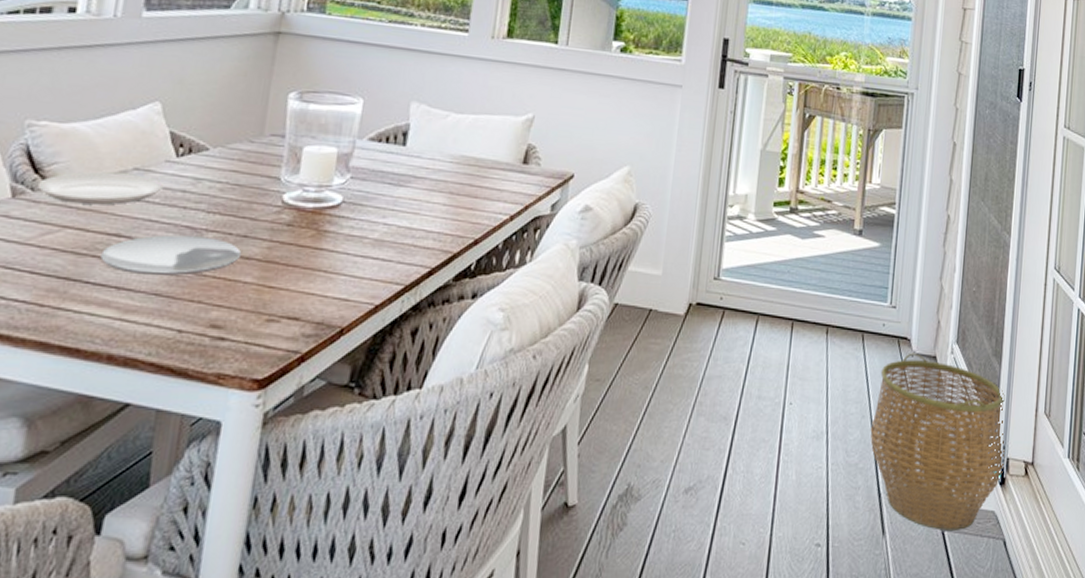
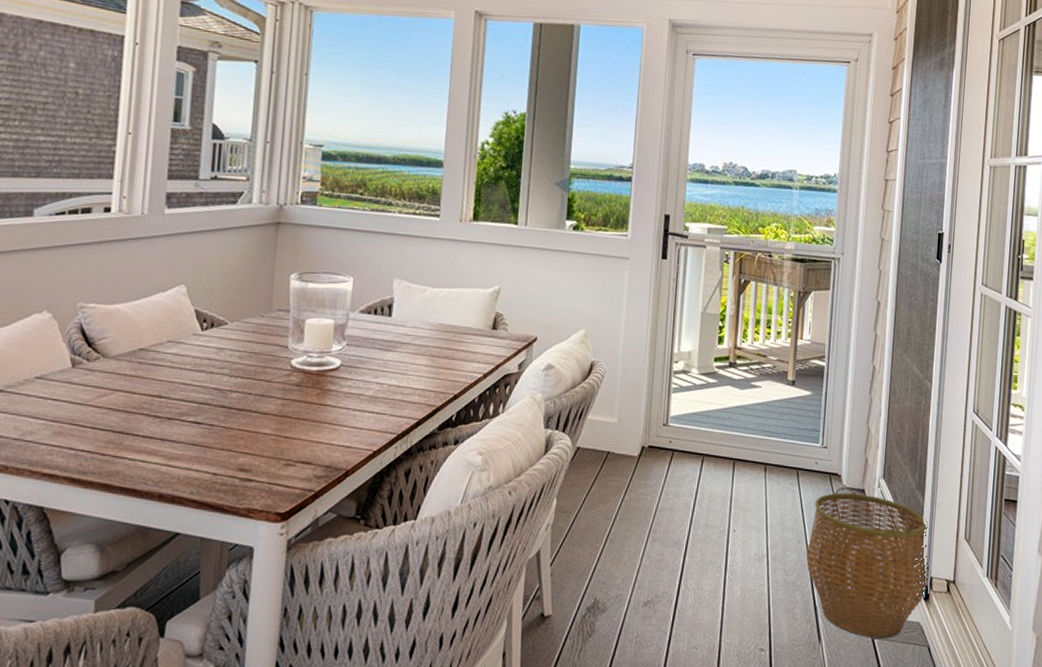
plate: present [38,171,163,205] -> none [92,344,192,372]
plate: present [100,235,242,277] -> none [146,395,261,430]

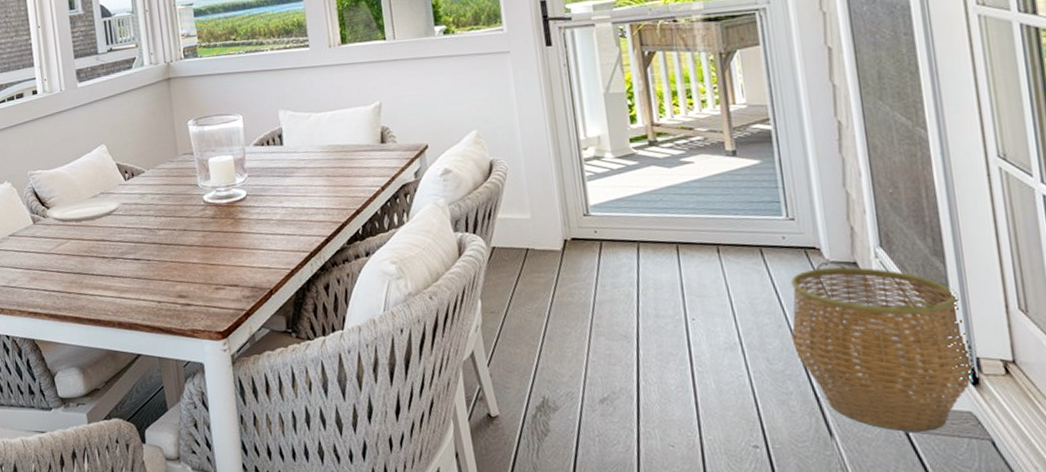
plate: none [92,344,192,372] -> present [46,196,122,223]

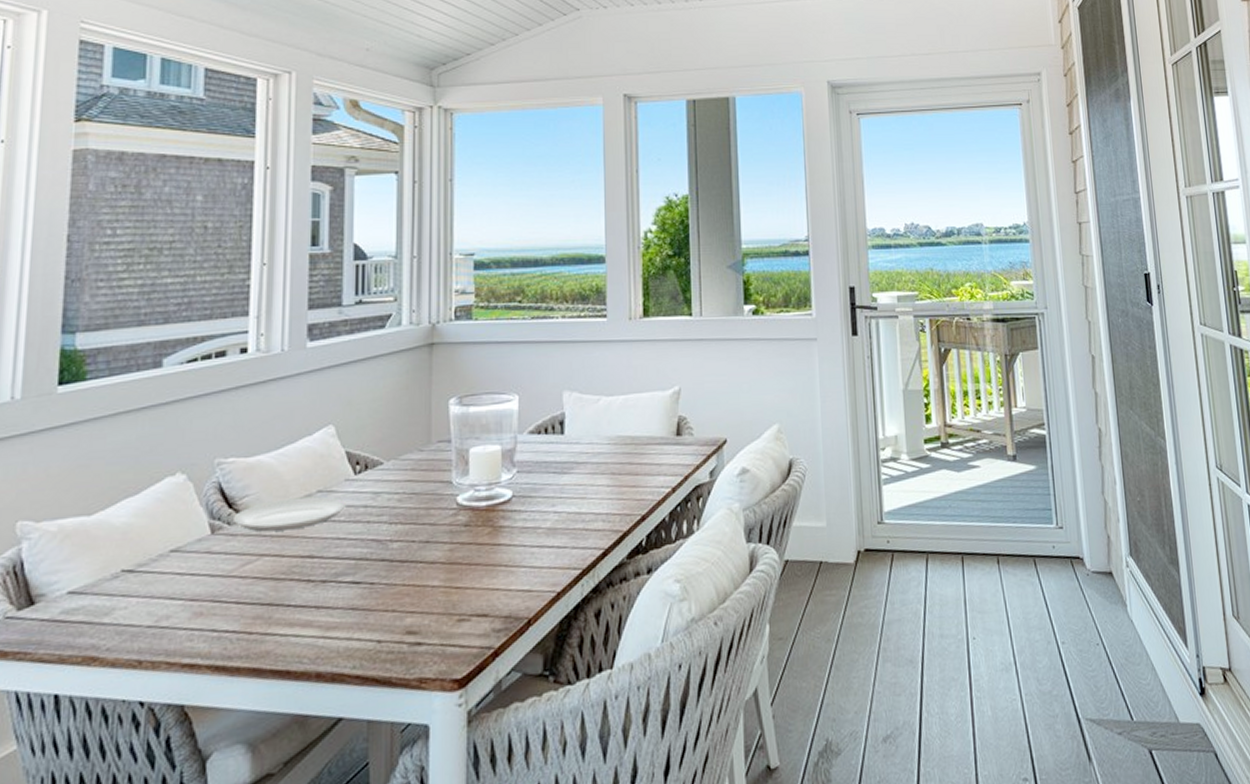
basket: present [790,261,975,432] -> none [1058,571,1202,750]

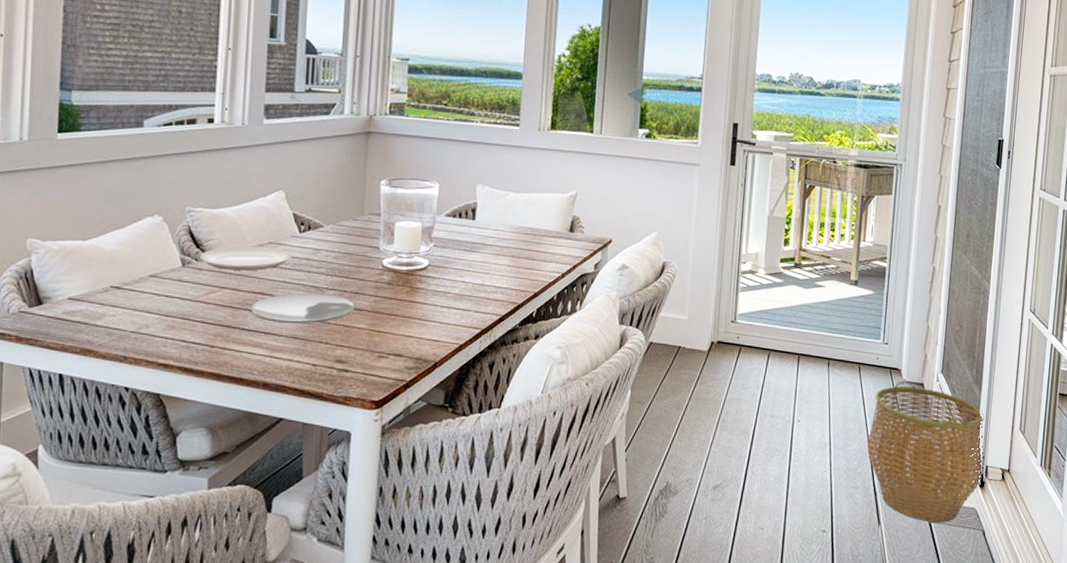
plate: none [298,547,426,592] -> present [251,293,355,324]
basket: none [1058,571,1202,750] -> present [867,381,984,522]

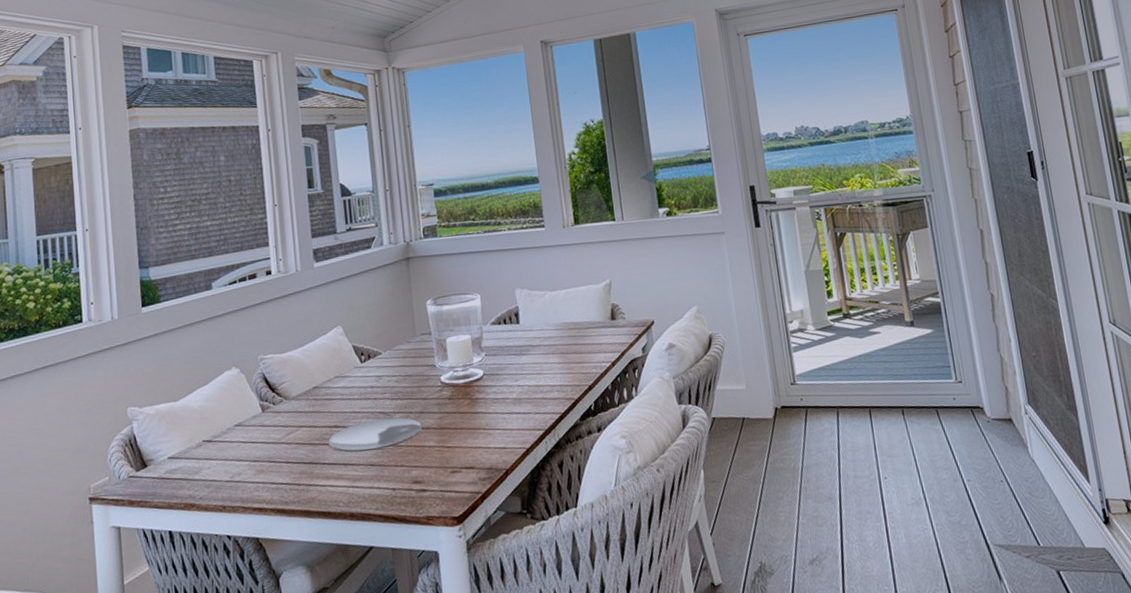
plate: present [200,245,292,271] -> none [277,380,357,410]
basket: present [867,381,984,522] -> none [961,418,1105,571]

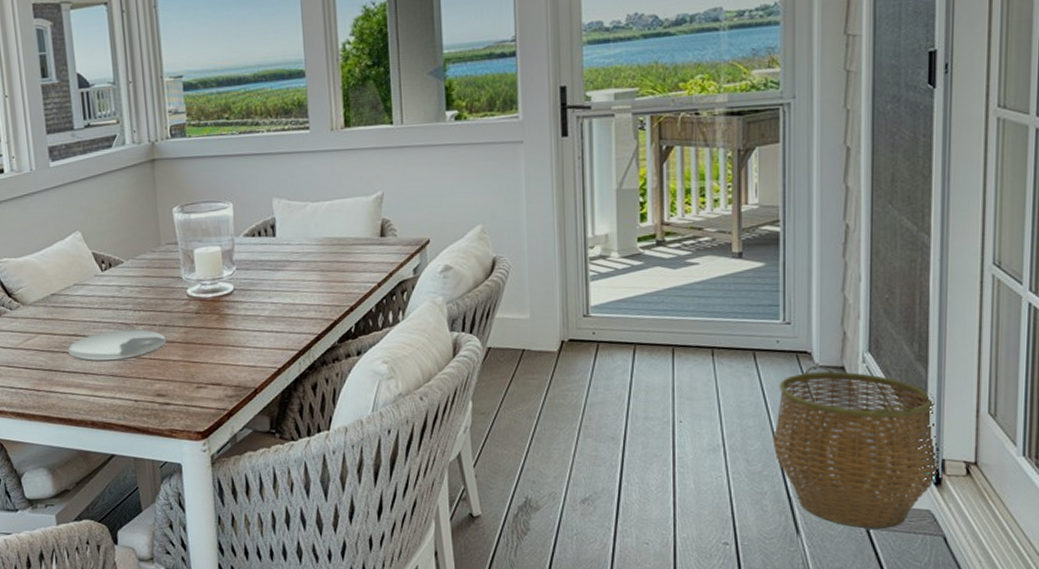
basket: none [961,418,1105,571] -> present [772,365,939,529]

